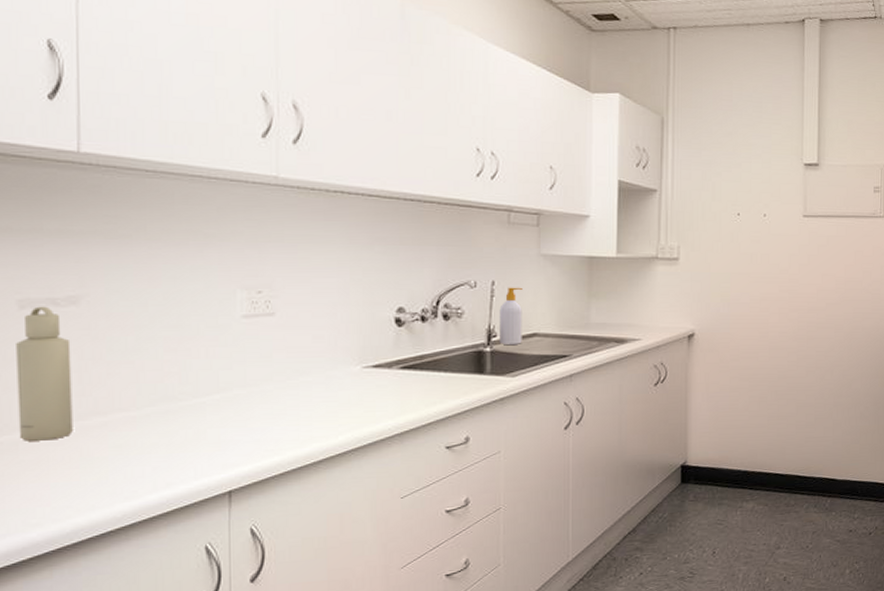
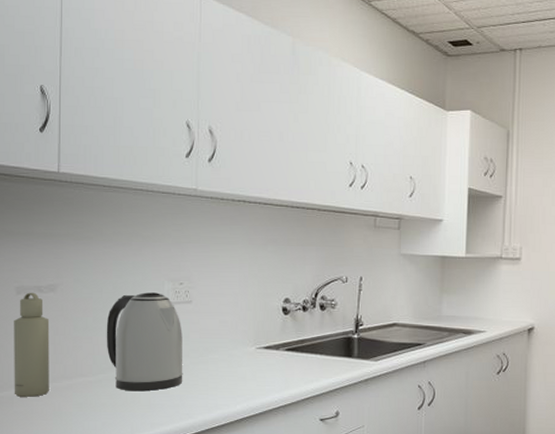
kettle: none [154,303,265,427] -> present [106,292,183,392]
soap bottle: present [499,287,522,344] -> none [365,282,385,333]

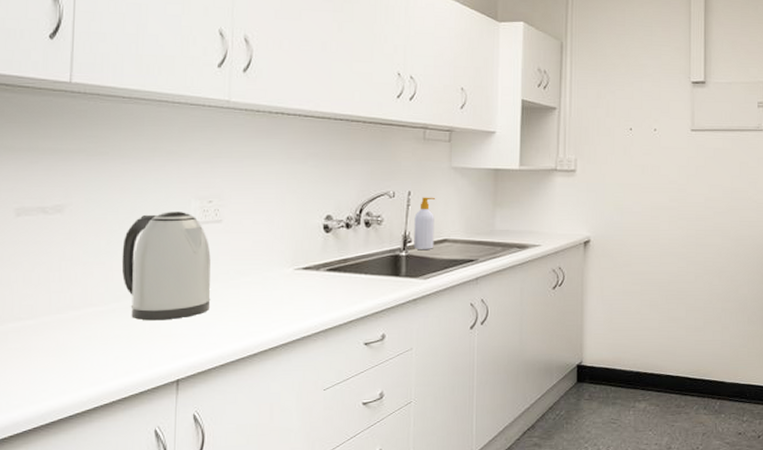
bottle: present [14,292,50,397] -> none [8,214,55,331]
soap bottle: none [365,282,385,333] -> present [414,197,435,249]

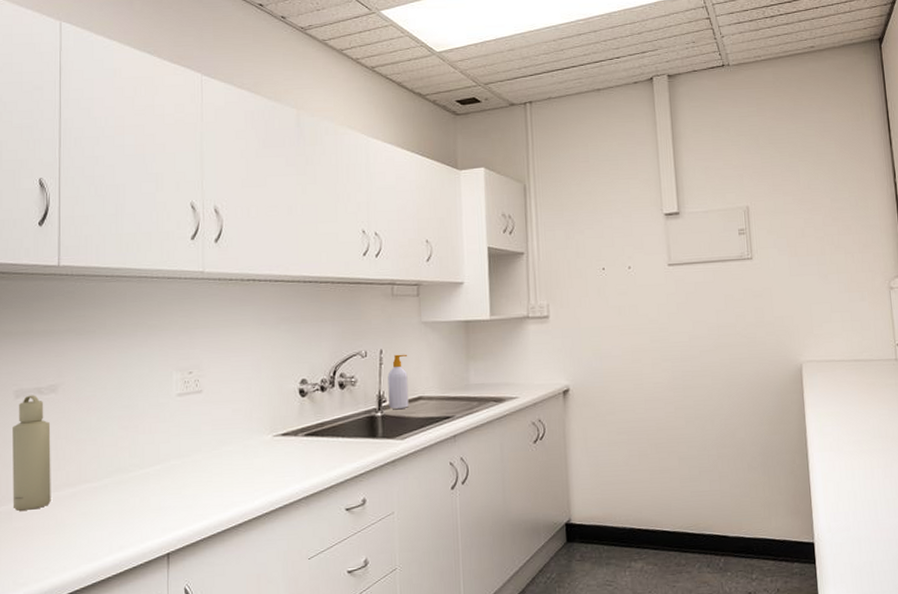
bottle: none [8,214,55,331] -> present [12,395,51,511]
kettle: present [121,212,211,321] -> none [111,384,196,495]

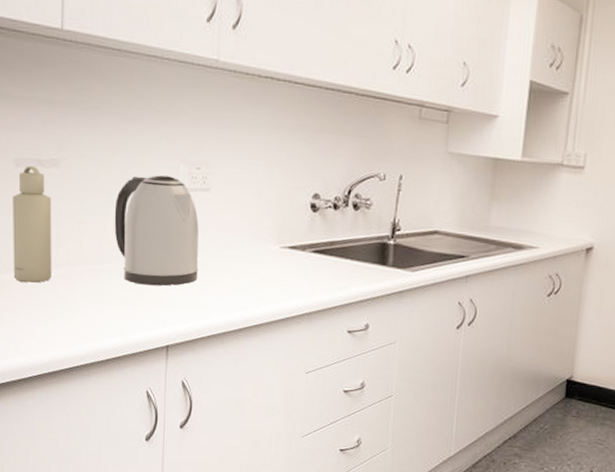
kettle: none [111,384,196,495] -> present [114,175,199,286]
soap bottle: present [387,354,409,409] -> none [402,182,428,240]

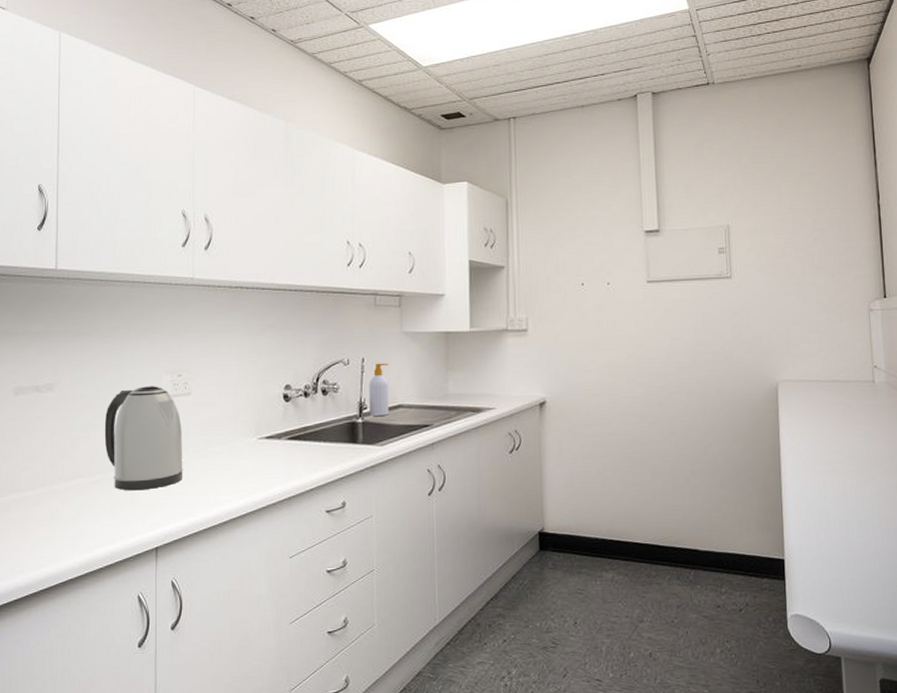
bottle: present [13,165,52,283] -> none [11,392,47,502]
soap bottle: none [402,182,428,240] -> present [369,363,389,416]

